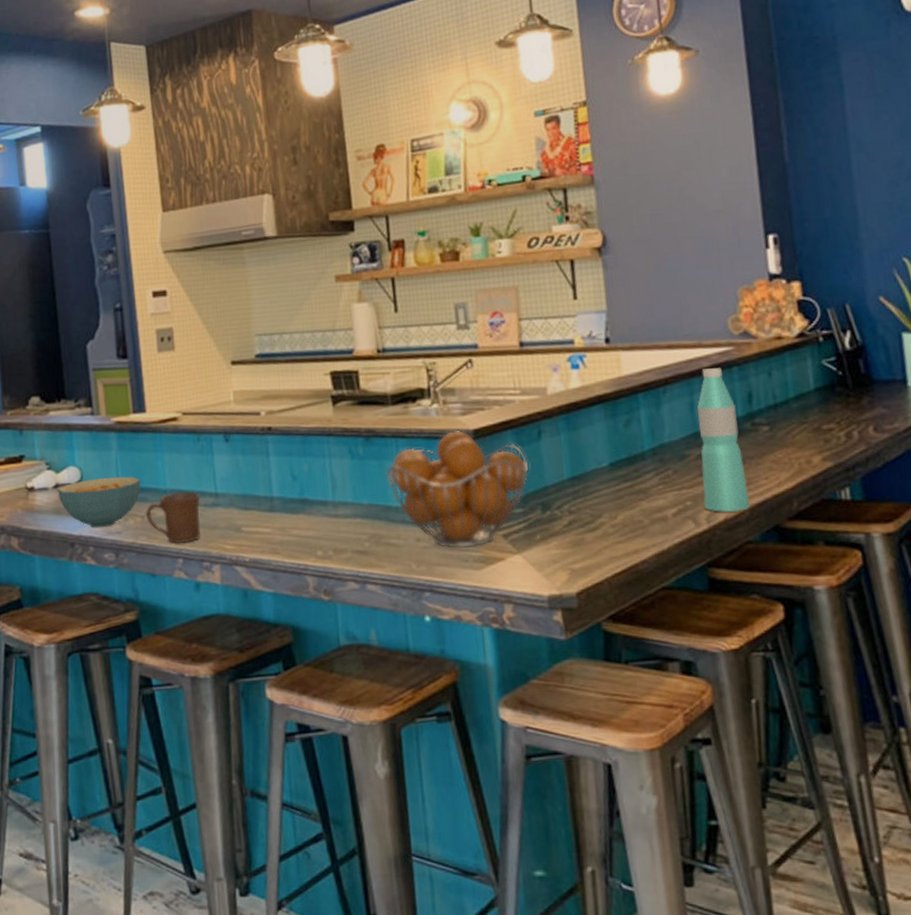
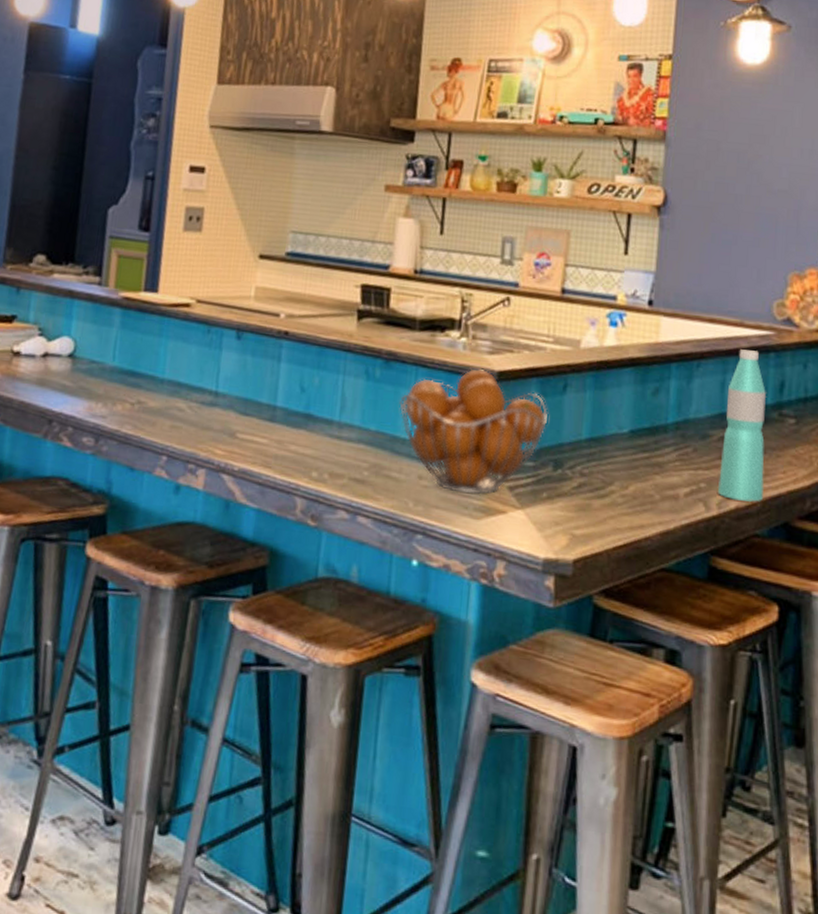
cereal bowl: present [57,476,141,528] -> none [45,354,138,409]
mug: present [146,491,201,544] -> none [136,384,199,440]

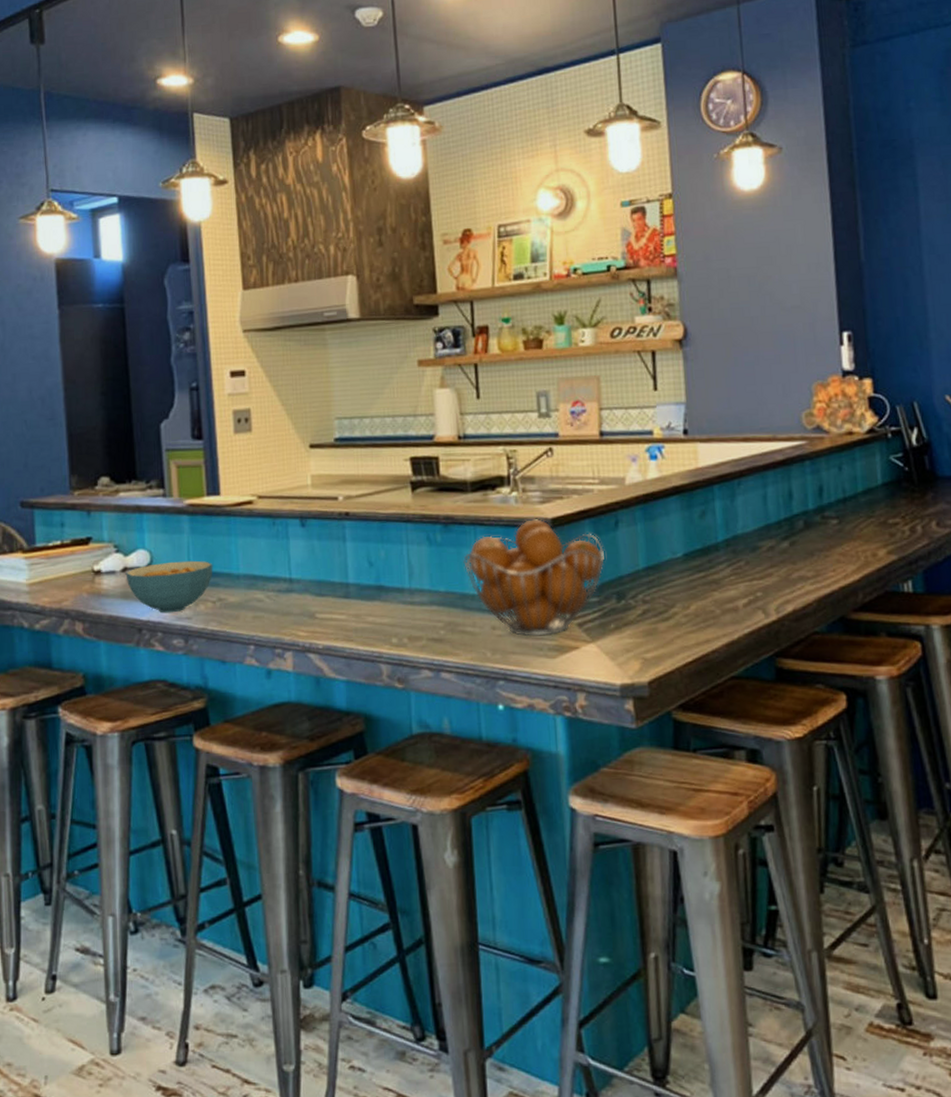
cereal bowl: none [45,354,138,409] -> present [125,560,213,613]
water bottle: present [717,349,766,502] -> none [770,461,818,603]

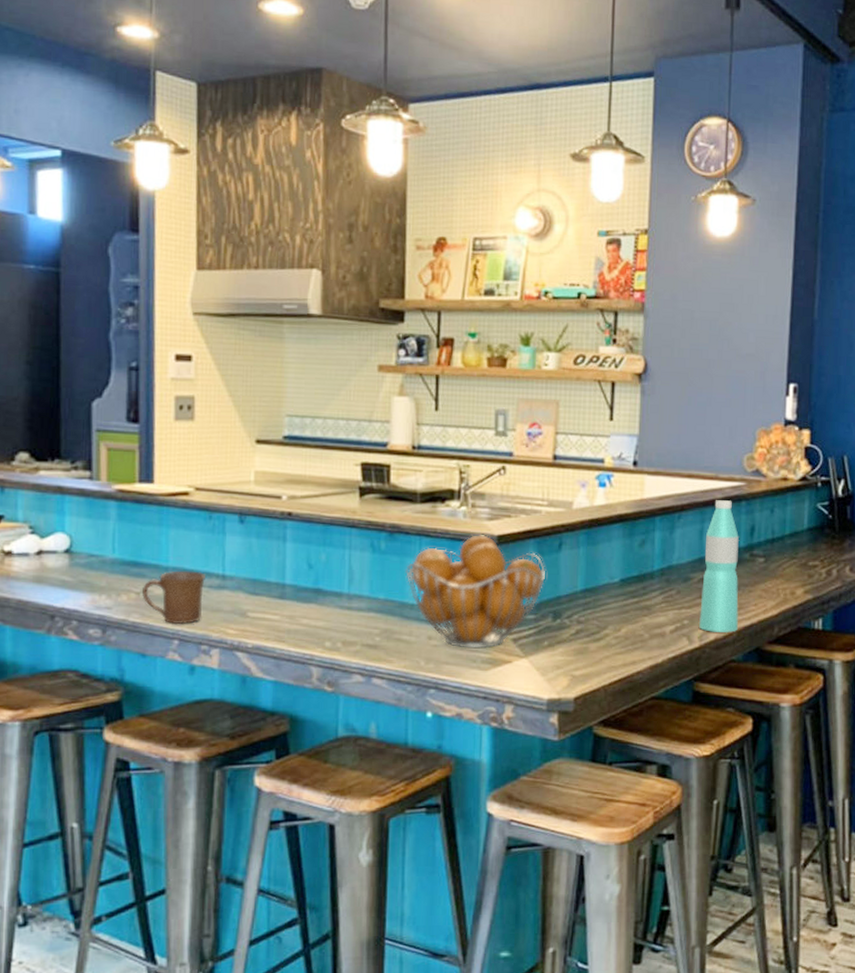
cereal bowl: present [125,560,213,613] -> none [40,548,140,602]
mug: none [218,577,274,630] -> present [142,570,205,625]
water bottle: none [770,461,818,603] -> present [698,500,739,633]

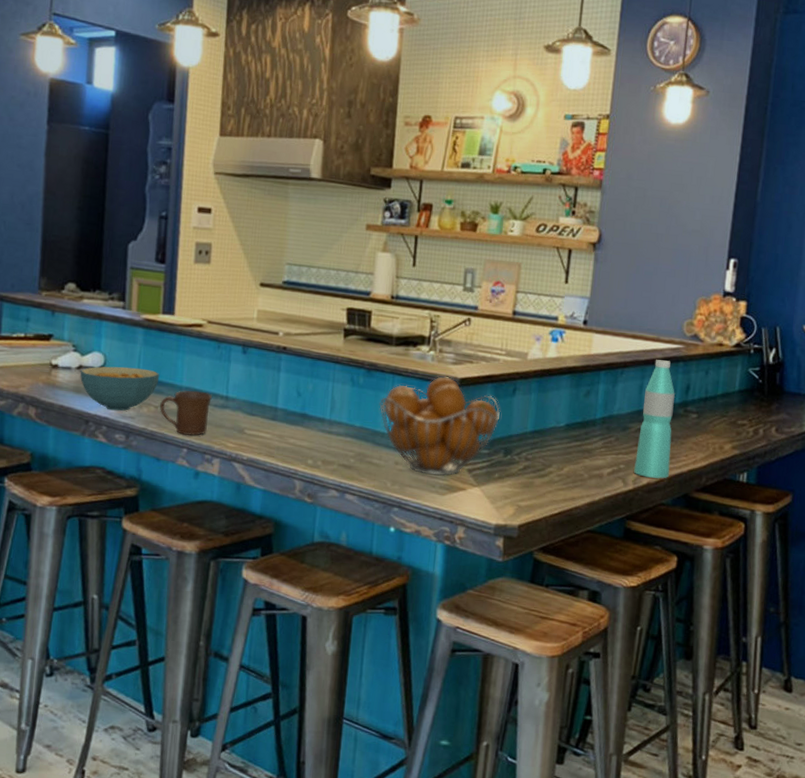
cereal bowl: none [40,548,140,602] -> present [80,366,160,411]

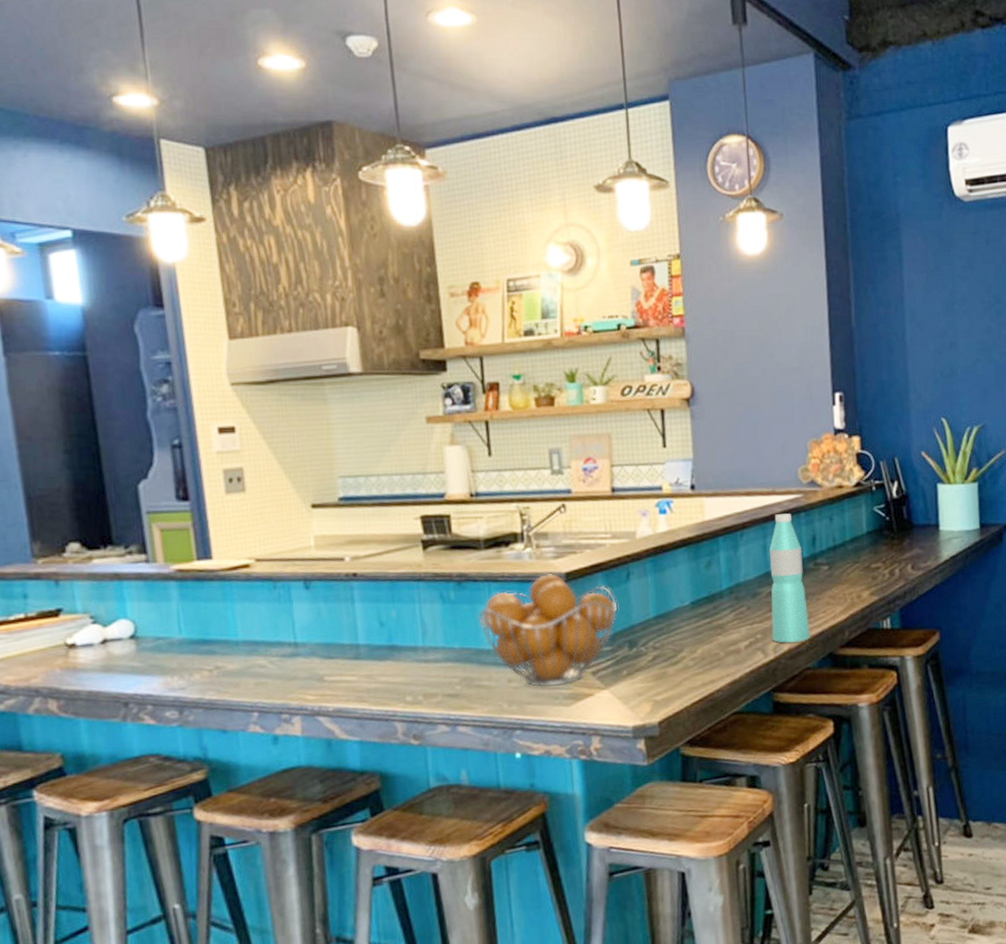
cereal bowl: present [80,366,160,411] -> none [105,628,208,685]
mug: present [160,390,212,436] -> none [215,642,278,698]

